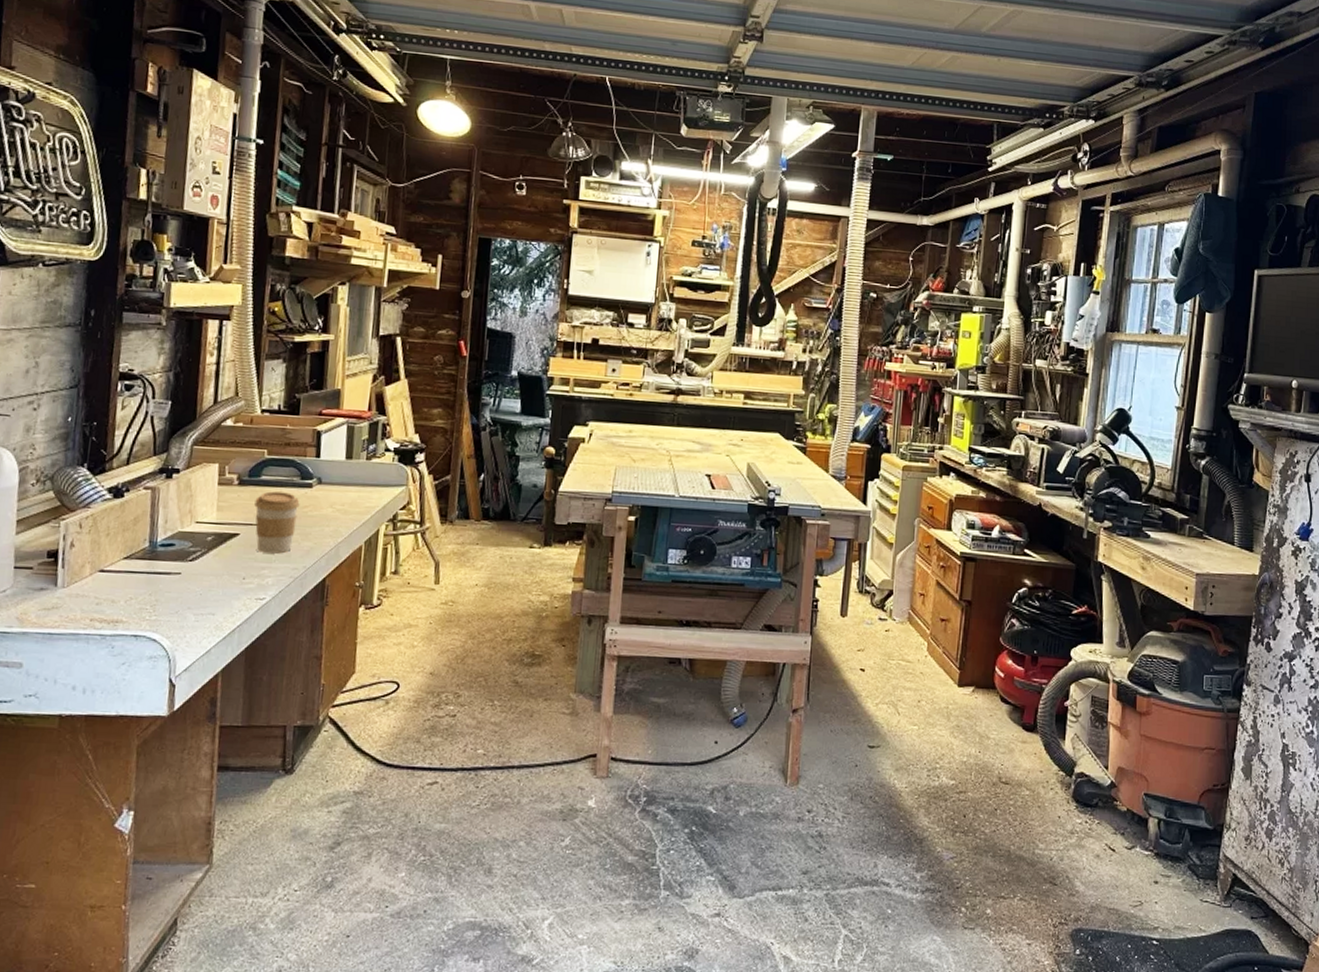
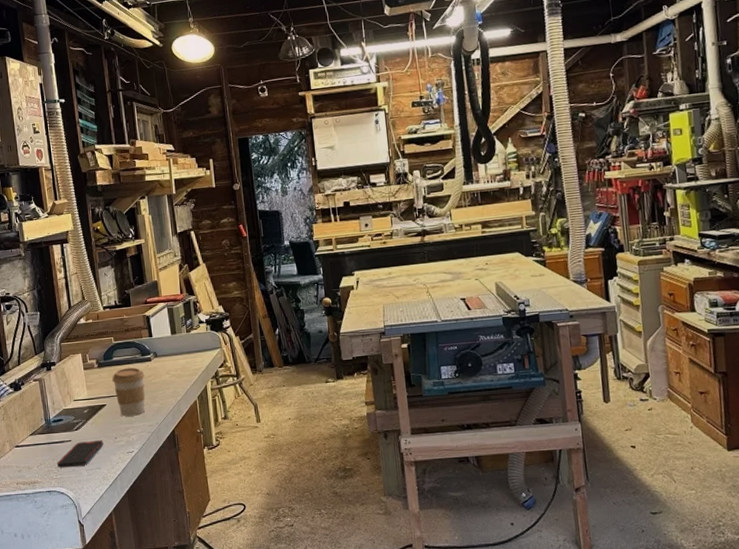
smartphone: none [154,576,226,609] -> present [57,440,104,468]

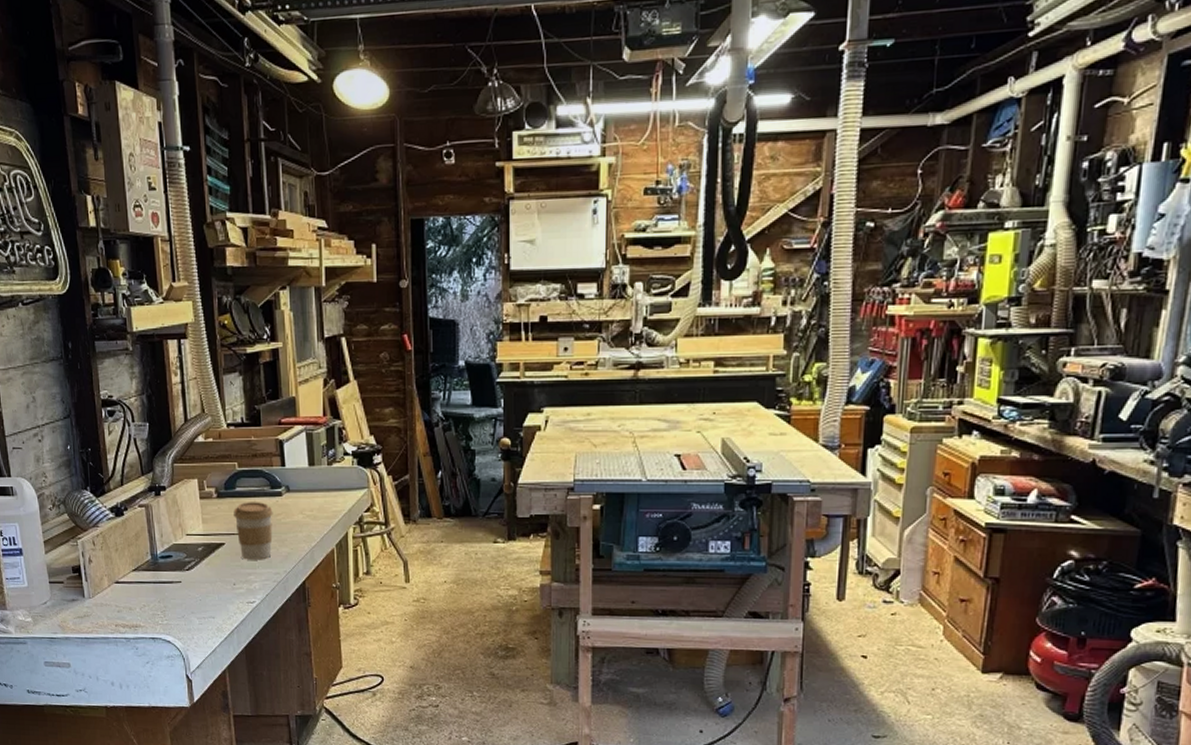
smartphone: present [57,440,104,468] -> none [164,584,220,614]

